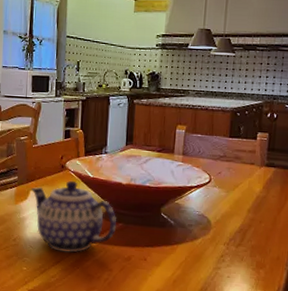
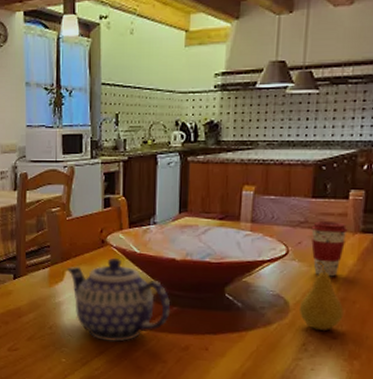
fruit: none [218,189,253,245] -> present [298,262,344,330]
coffee cup: none [228,156,256,201] -> present [311,221,348,277]

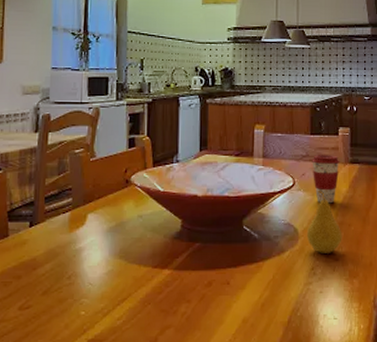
teapot: present [67,257,171,342] -> none [90,197,194,287]

